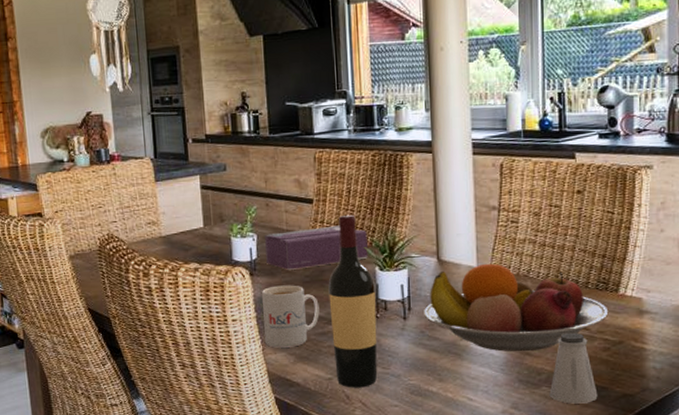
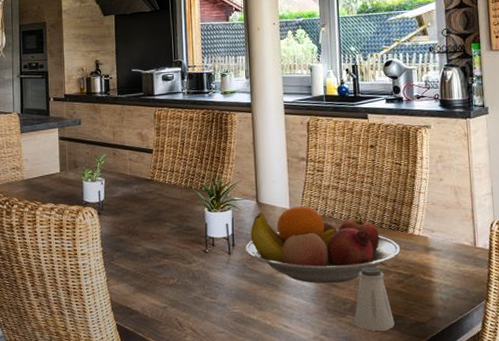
mug: present [262,285,320,348] -> none [108,223,157,279]
tissue box: present [265,225,368,270] -> none [112,172,198,210]
wine bottle: present [328,214,378,388] -> none [164,163,206,316]

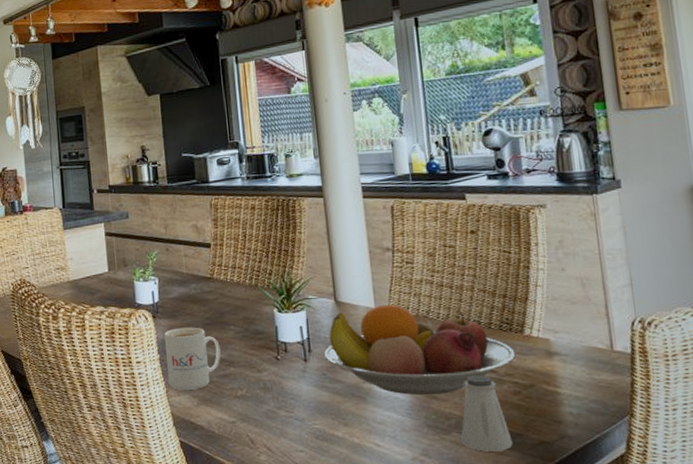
mug: none [108,223,157,279] -> present [164,327,221,390]

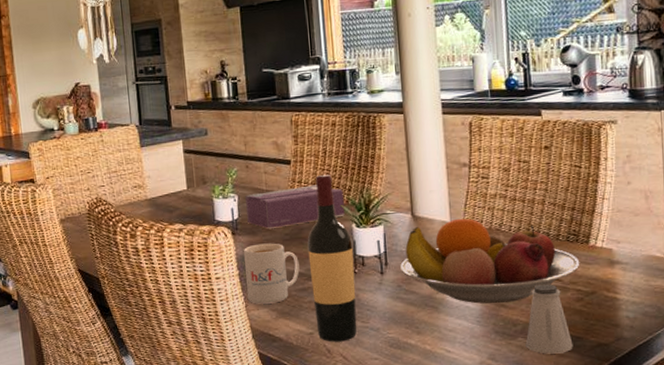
tissue box: none [166,268,266,312] -> present [245,185,345,229]
wine bottle: none [228,258,282,432] -> present [307,174,358,342]

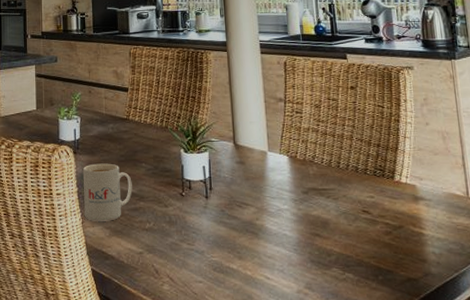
tissue box: present [245,185,345,229] -> none [87,111,174,149]
wine bottle: present [307,174,358,342] -> none [140,102,184,263]
fruit bowl: present [400,218,580,304] -> none [223,149,387,233]
saltshaker: present [525,284,573,354] -> none [339,216,384,286]

